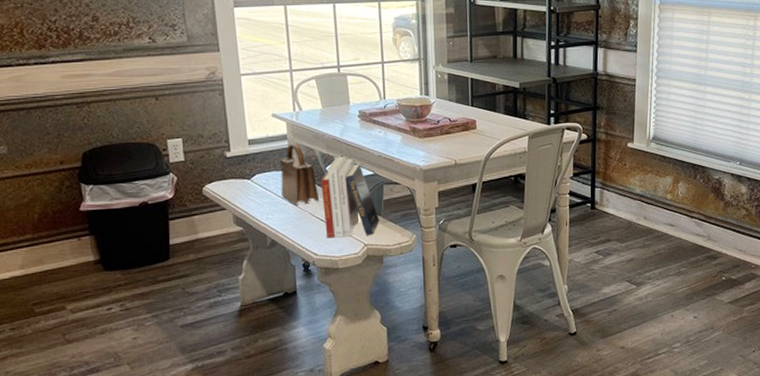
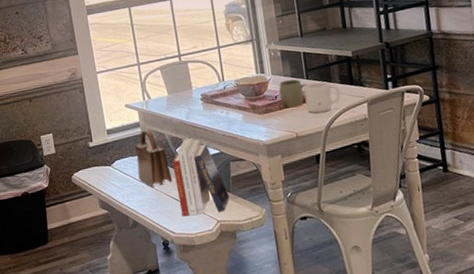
mug: none [442,104,472,134] -> present [279,79,308,108]
mug: none [468,110,504,142] -> present [303,81,341,114]

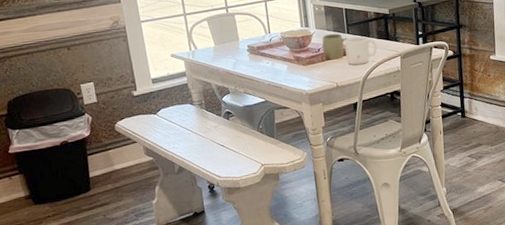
handbag: present [135,129,172,187] -> none [181,79,218,134]
books: present [172,137,230,217] -> none [218,86,274,161]

